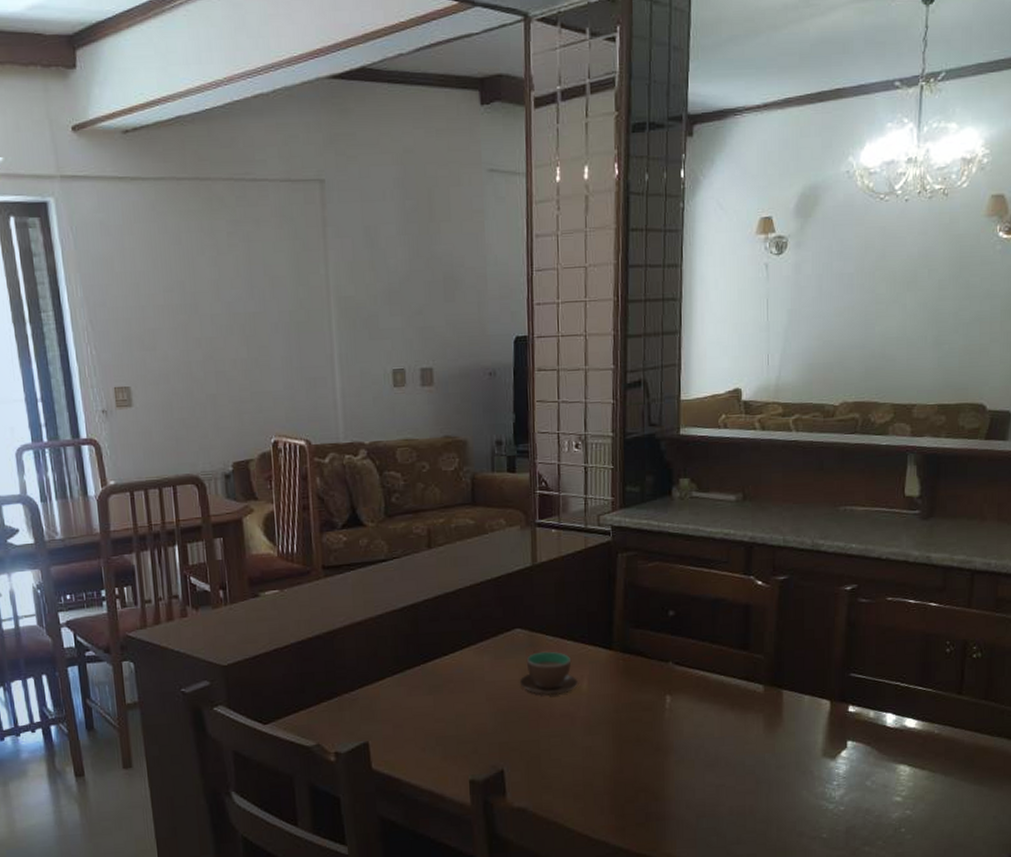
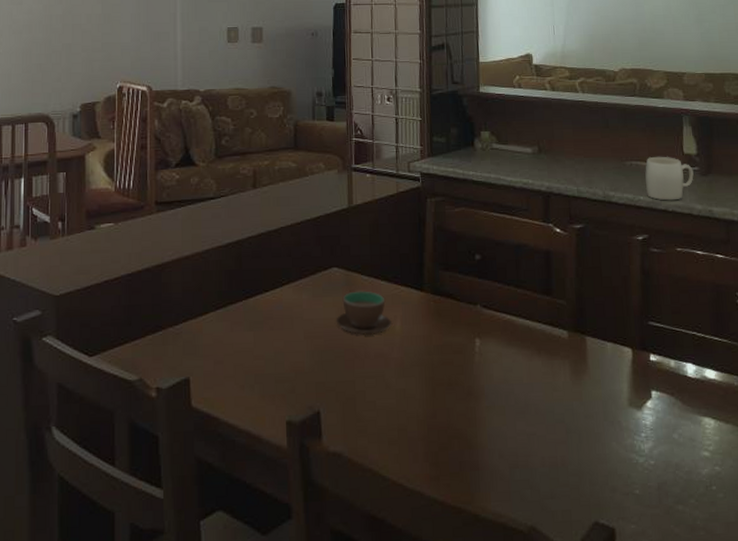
mug: none [860,499,914,548] -> present [645,156,694,201]

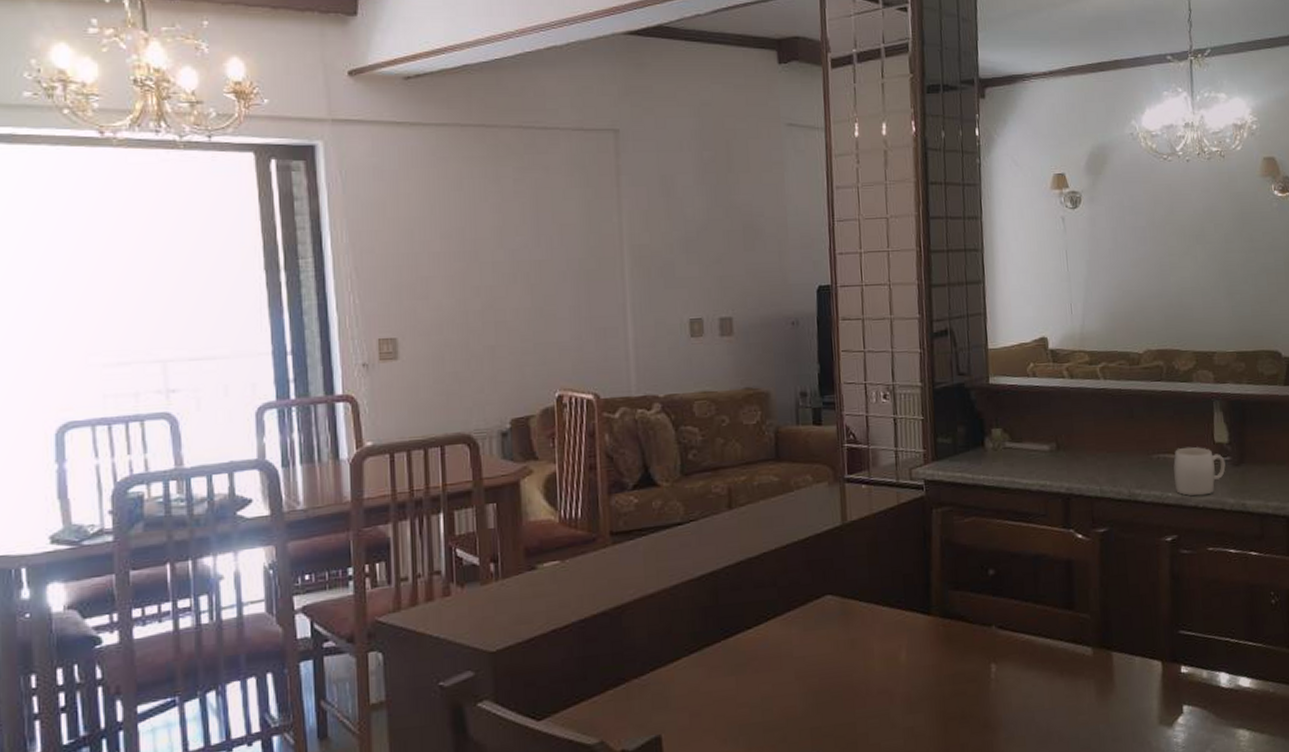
cup: present [336,291,391,336] -> none [831,619,896,671]

